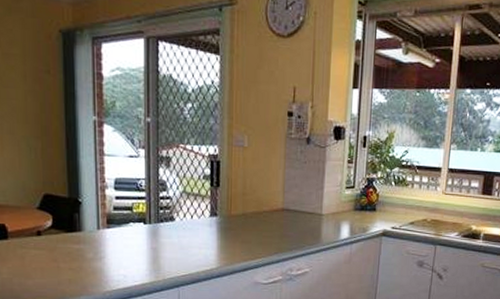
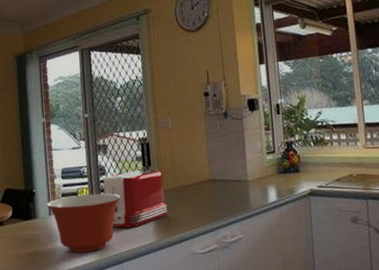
mixing bowl: none [95,210,183,273] -> present [47,193,121,253]
toaster: none [163,189,234,252] -> present [103,169,168,229]

